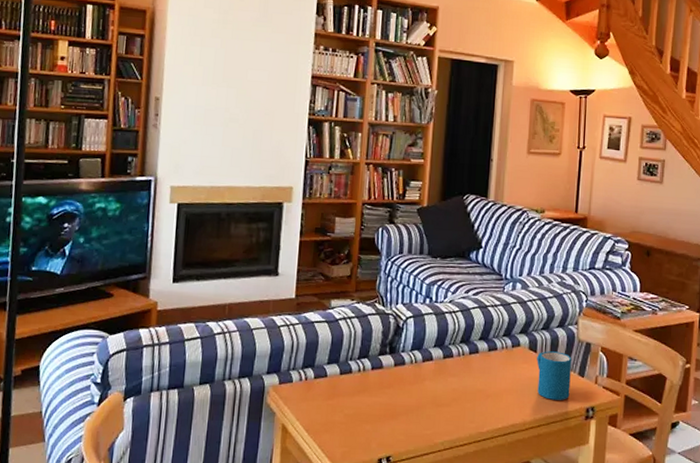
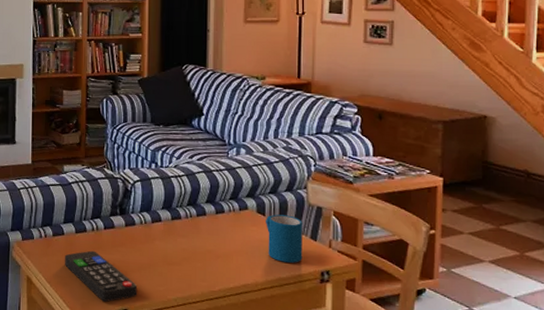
remote control: none [325,393,404,449] -> present [64,250,138,302]

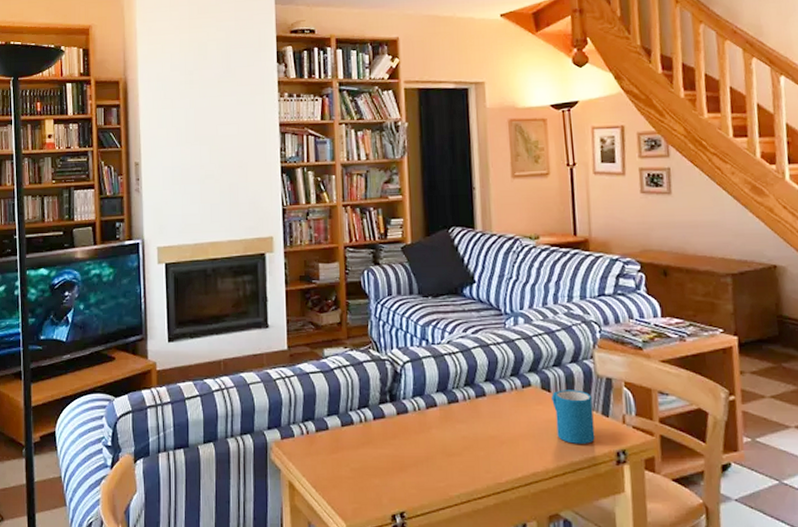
remote control: present [64,250,138,302] -> none [330,446,416,505]

